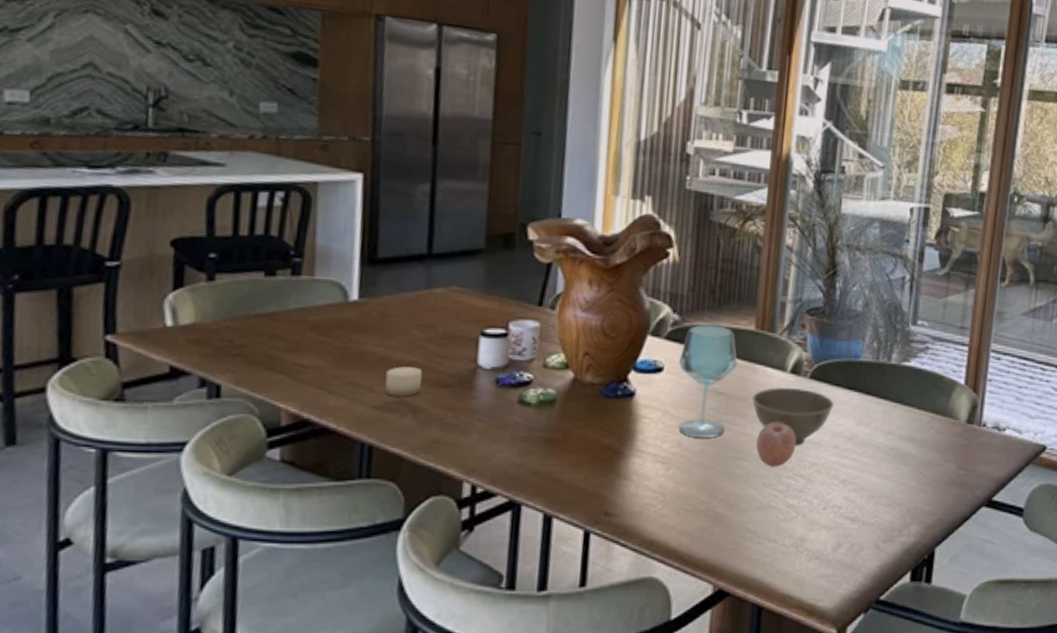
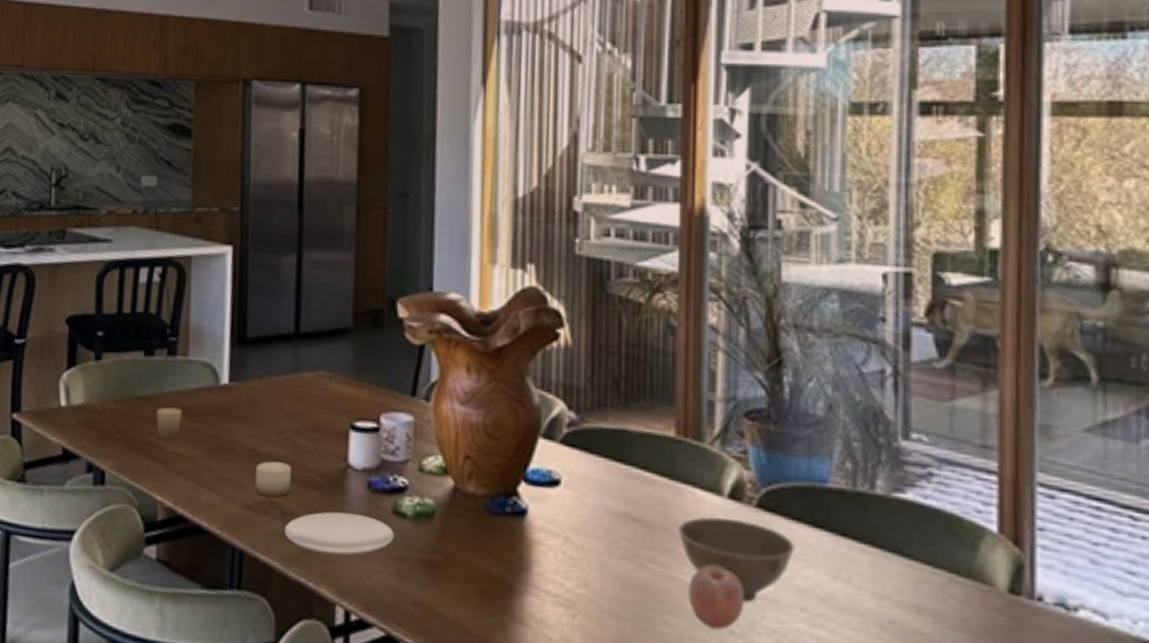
candle: none [279,323,308,352] -> present [156,407,182,440]
plate: none [415,405,519,442] -> present [285,511,394,556]
wine glass: present [678,325,737,438] -> none [580,426,655,579]

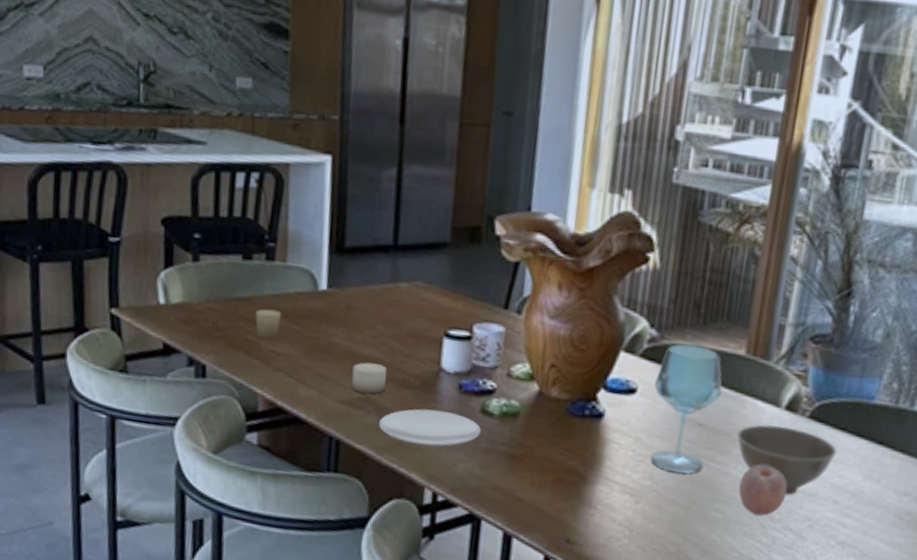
wine glass: none [580,426,655,579] -> present [650,344,723,474]

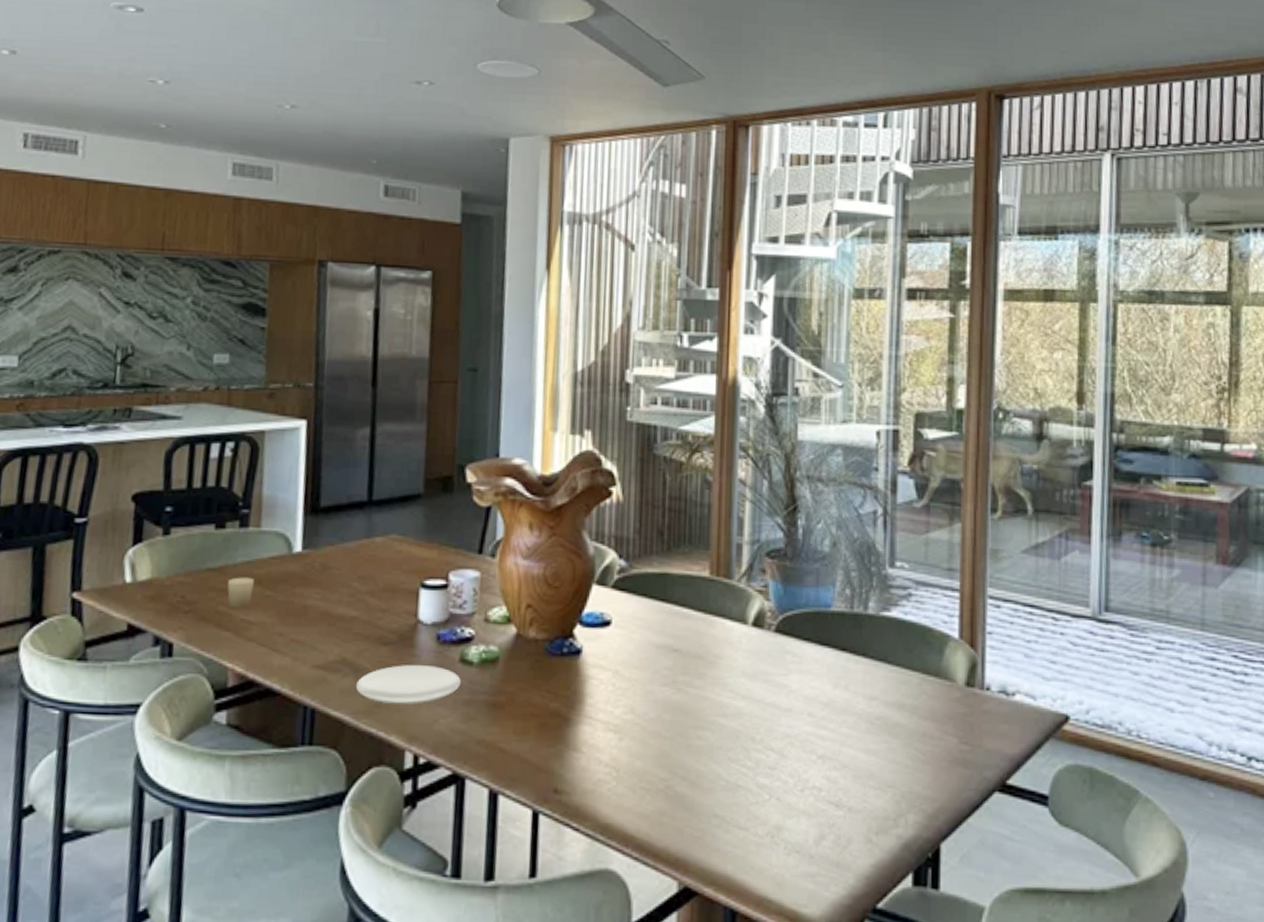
candle: present [351,362,387,394] -> none [327,622,364,655]
wine glass: present [650,344,723,474] -> none [628,571,692,703]
bowl: present [736,424,838,495] -> none [710,643,806,713]
fruit: present [738,465,788,516] -> none [718,685,764,738]

